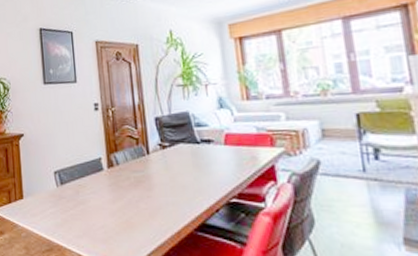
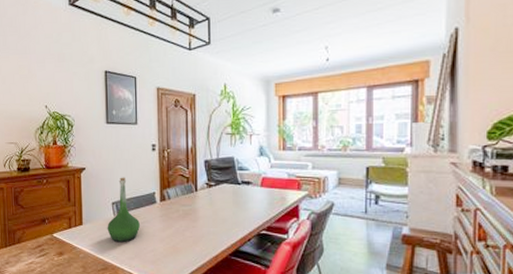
vase: none [50,142,87,219] -> present [107,177,140,243]

